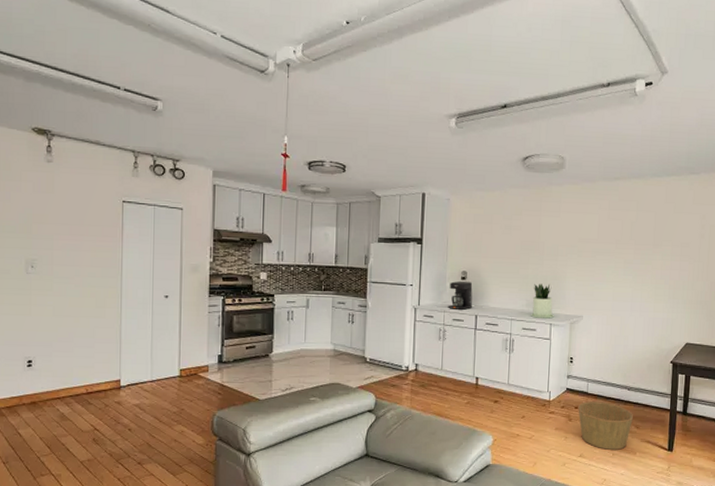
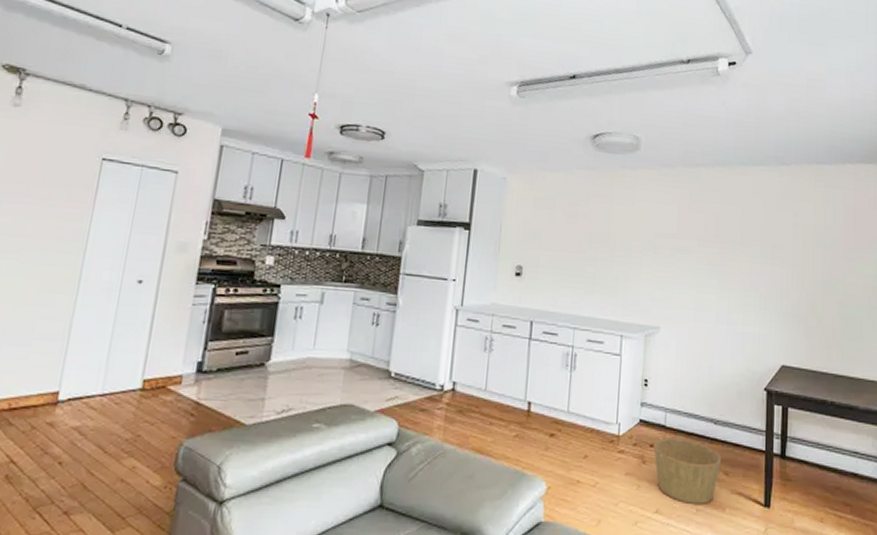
coffee maker: present [447,281,473,311] -> none [497,277,529,315]
planter: present [530,283,554,319] -> none [597,284,625,329]

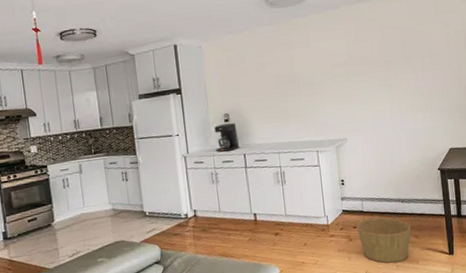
coffee maker: none [497,277,529,315] -> present [214,123,240,153]

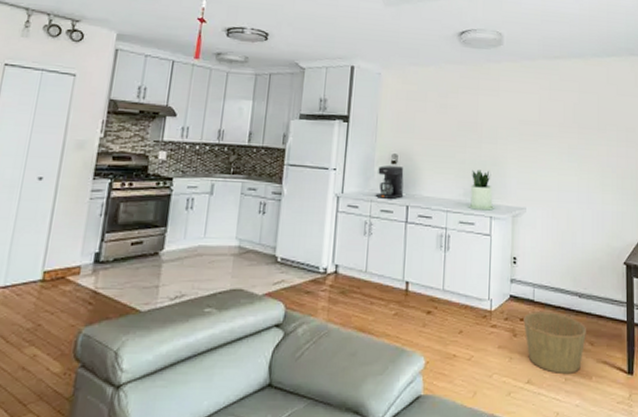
planter: none [295,113,319,148] -> present [468,169,494,211]

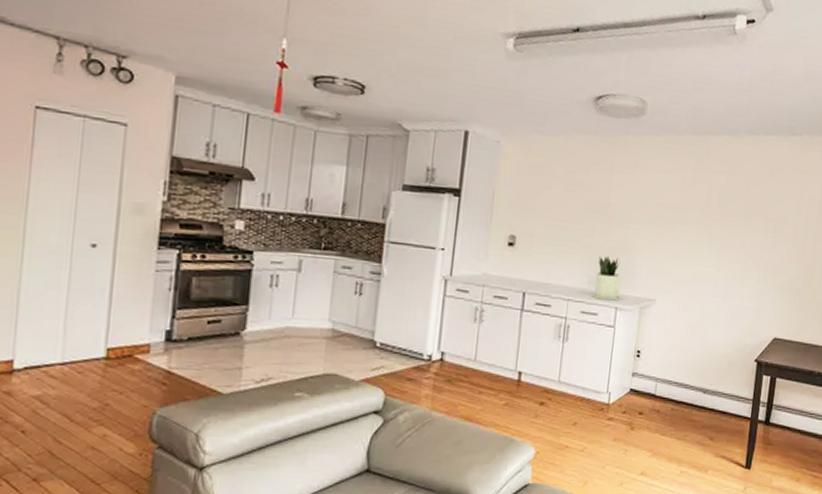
coffee maker: present [375,165,404,200] -> none [488,247,522,286]
basket: present [523,312,586,375] -> none [642,406,708,468]

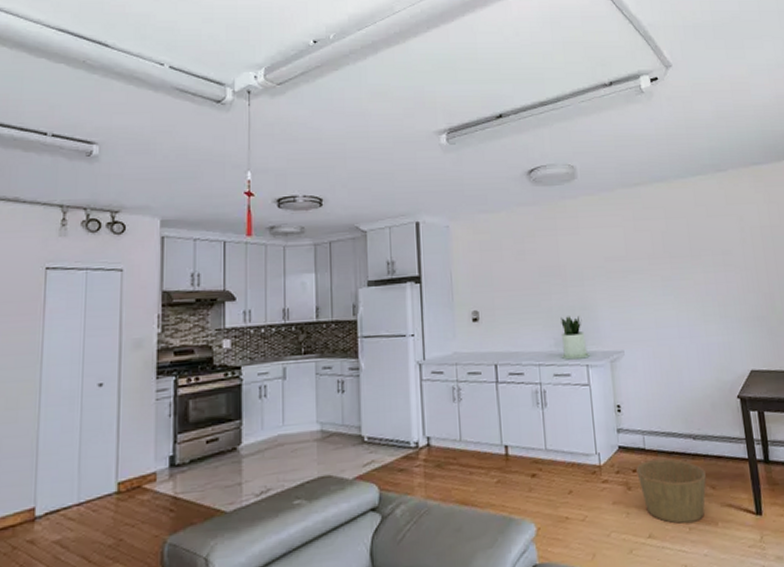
basket: none [642,406,708,468] -> present [636,458,706,524]

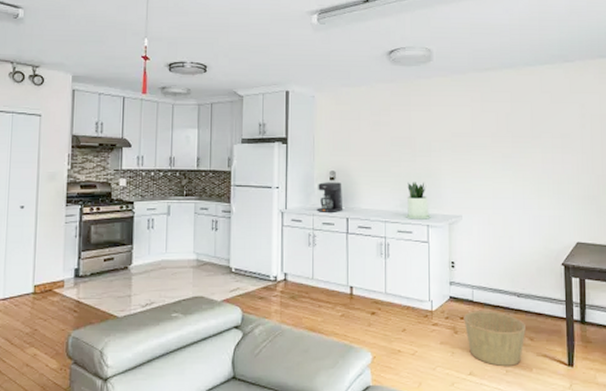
coffee maker: none [459,323,491,361] -> present [316,182,344,214]

